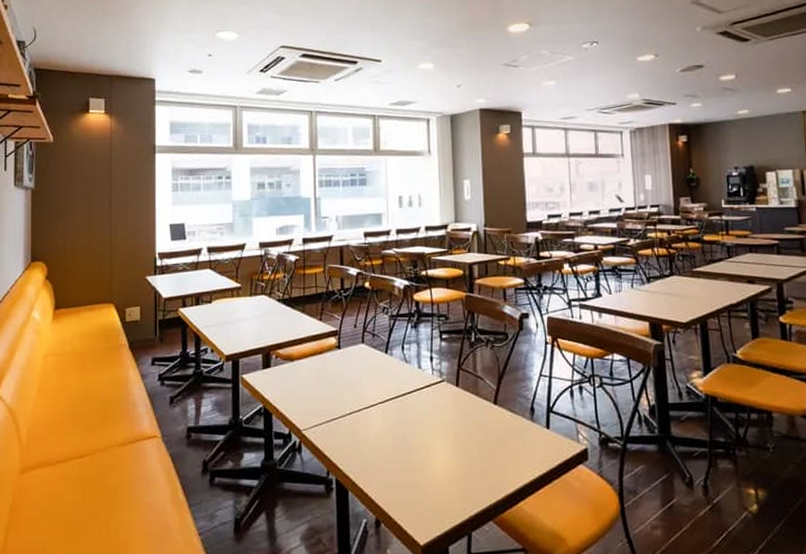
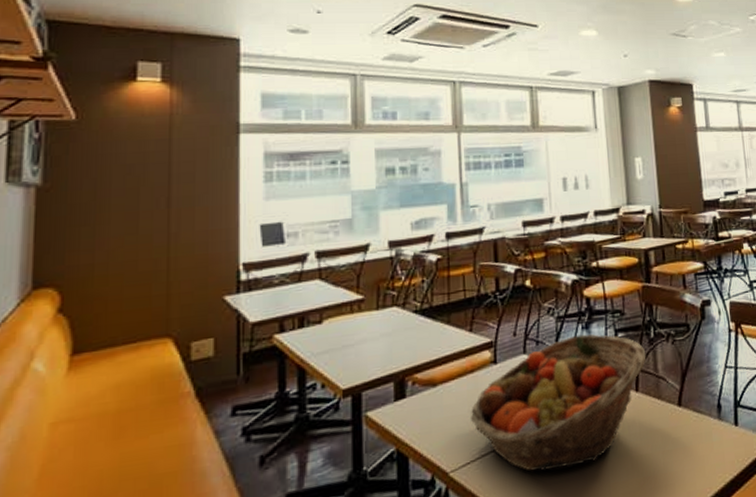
fruit basket: none [318,332,467,442] -> present [470,334,647,472]

